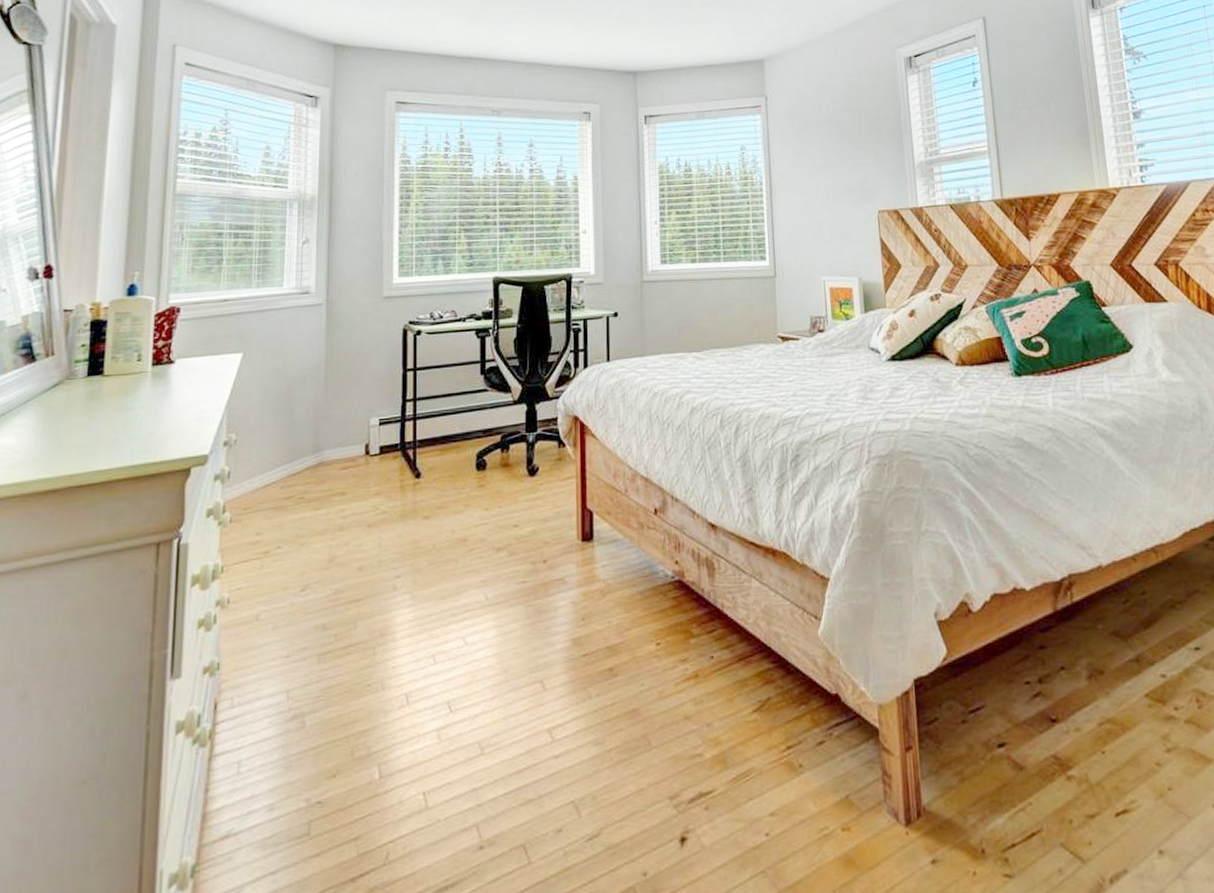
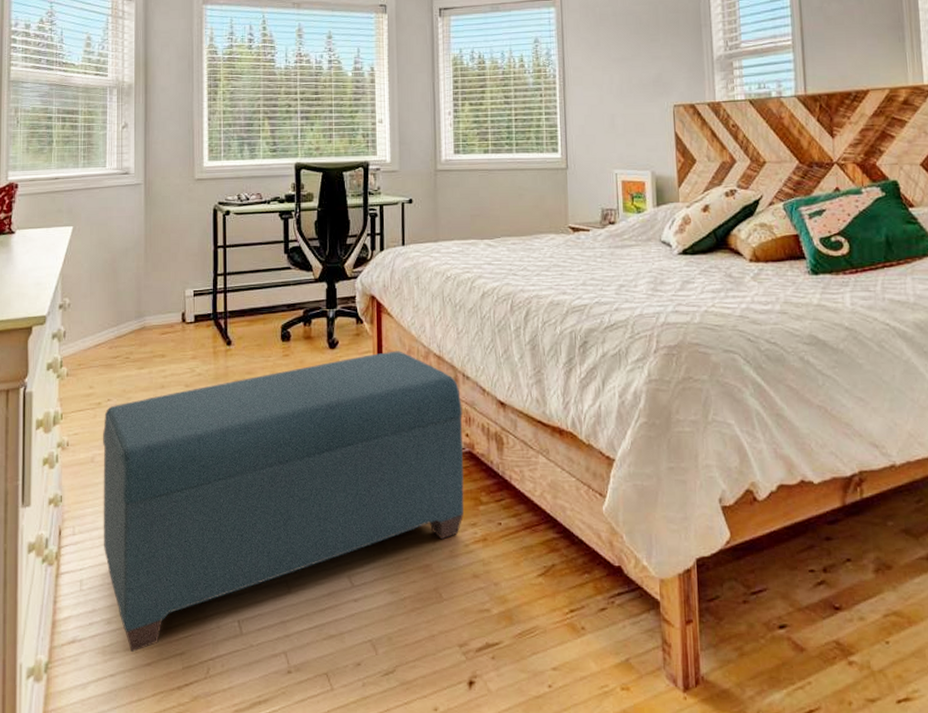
bench: none [267,474,674,842] -> present [103,351,464,652]

